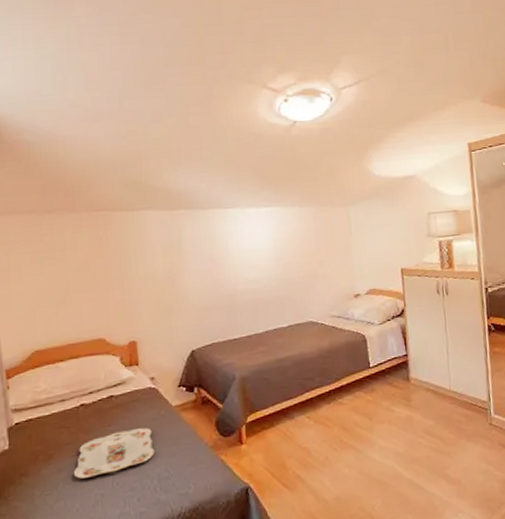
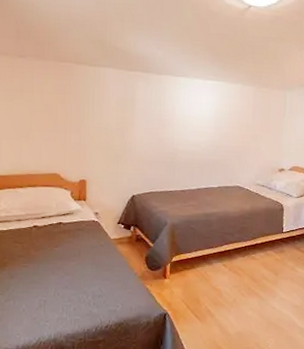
serving tray: present [74,427,155,479] -> none [23,252,92,286]

